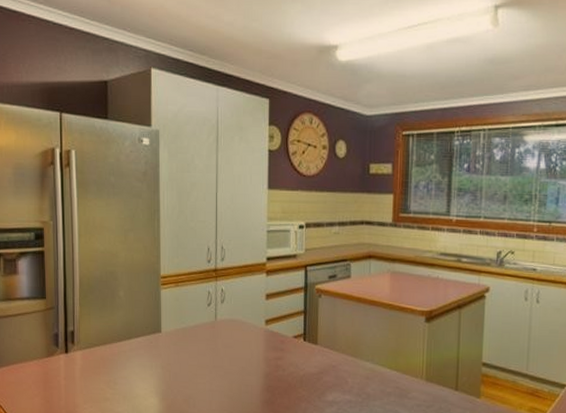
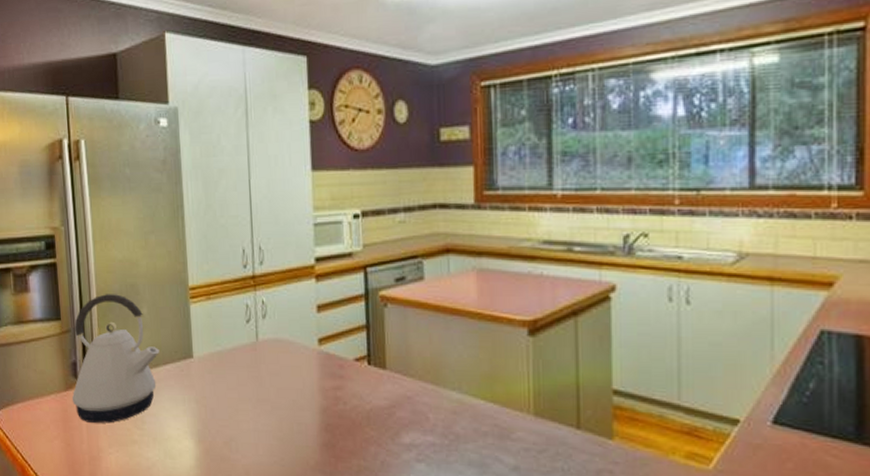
kettle: none [52,279,133,384] -> present [71,294,160,423]

